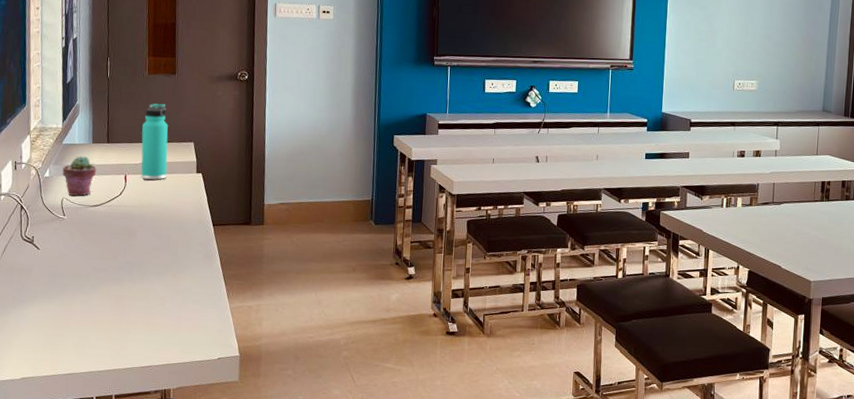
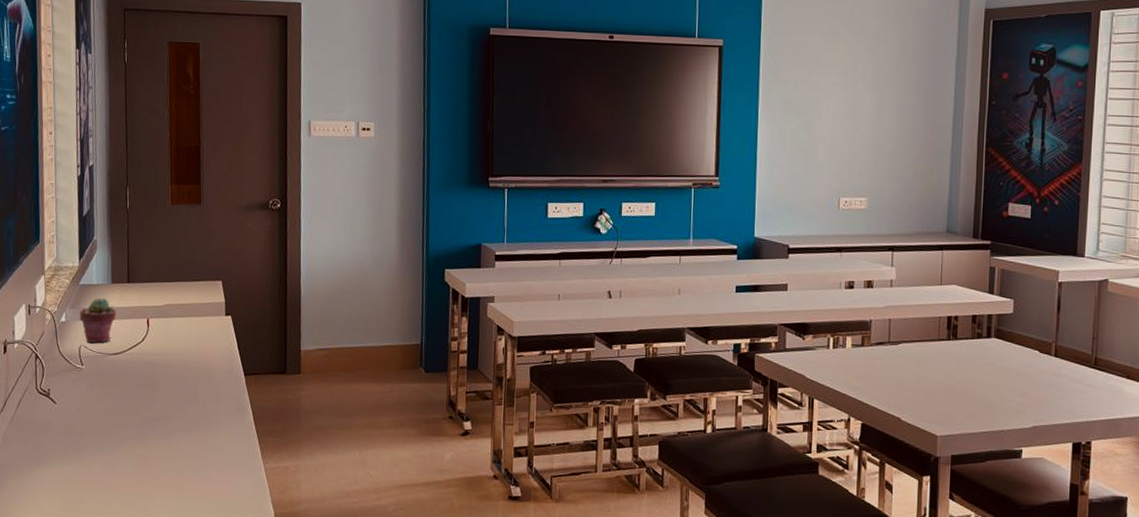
thermos bottle: present [141,102,168,180] -> none [164,236,194,324]

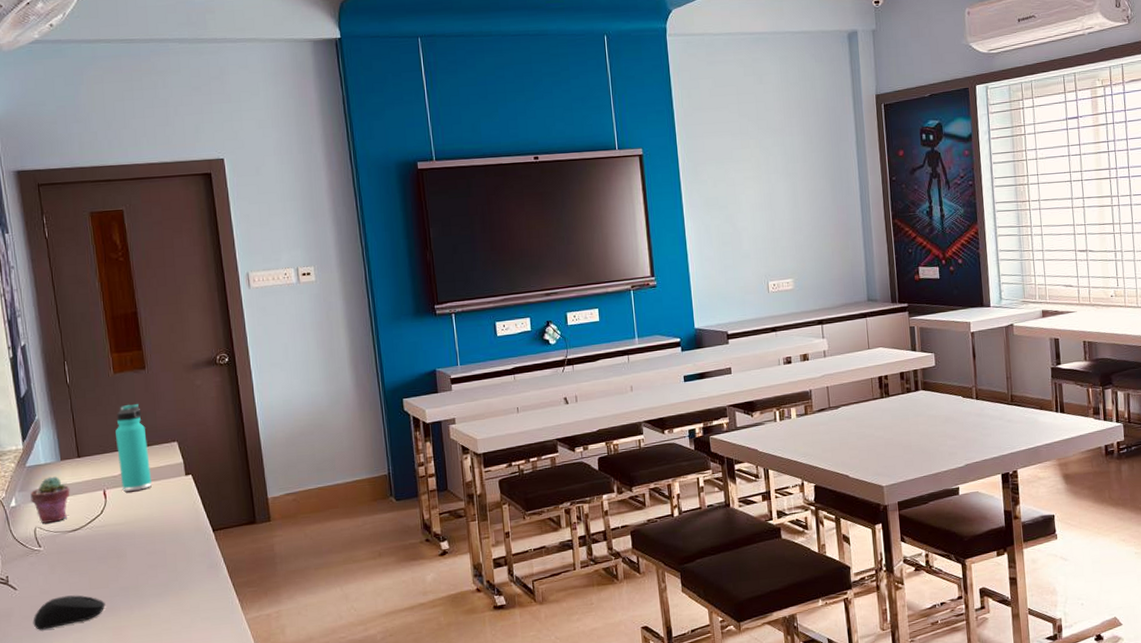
computer mouse: none [67,417,135,447] -> present [33,595,105,630]
thermos bottle: none [164,236,194,324] -> present [115,403,152,492]

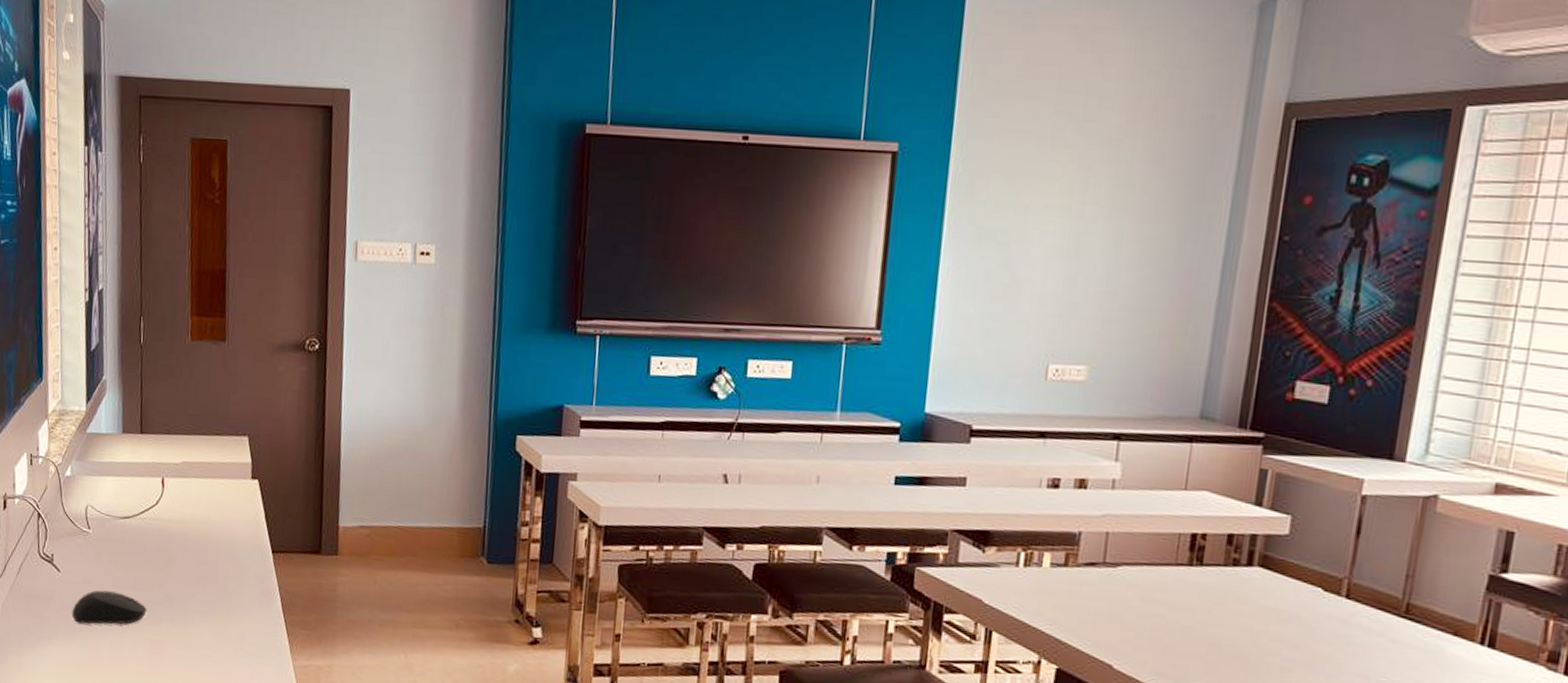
potted succulent: present [30,476,70,523] -> none [86,450,128,504]
thermos bottle: present [115,403,152,492] -> none [182,380,216,486]

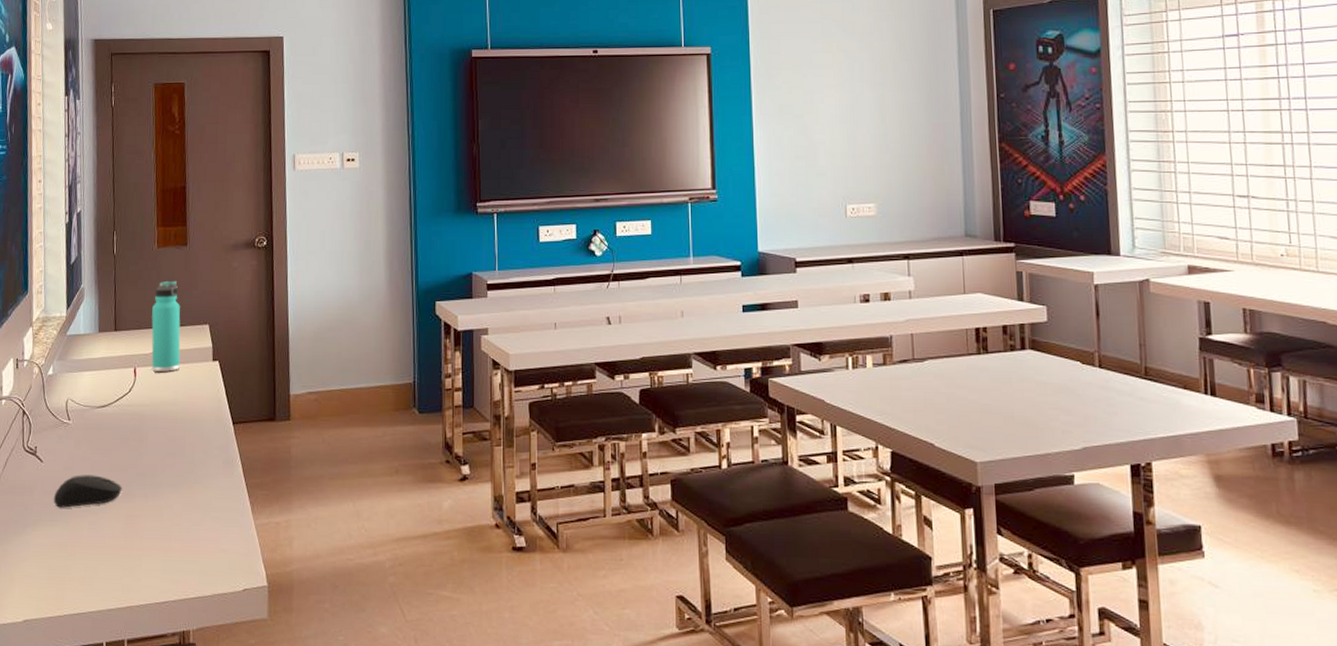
thermos bottle: none [182,380,216,486] -> present [151,280,181,373]

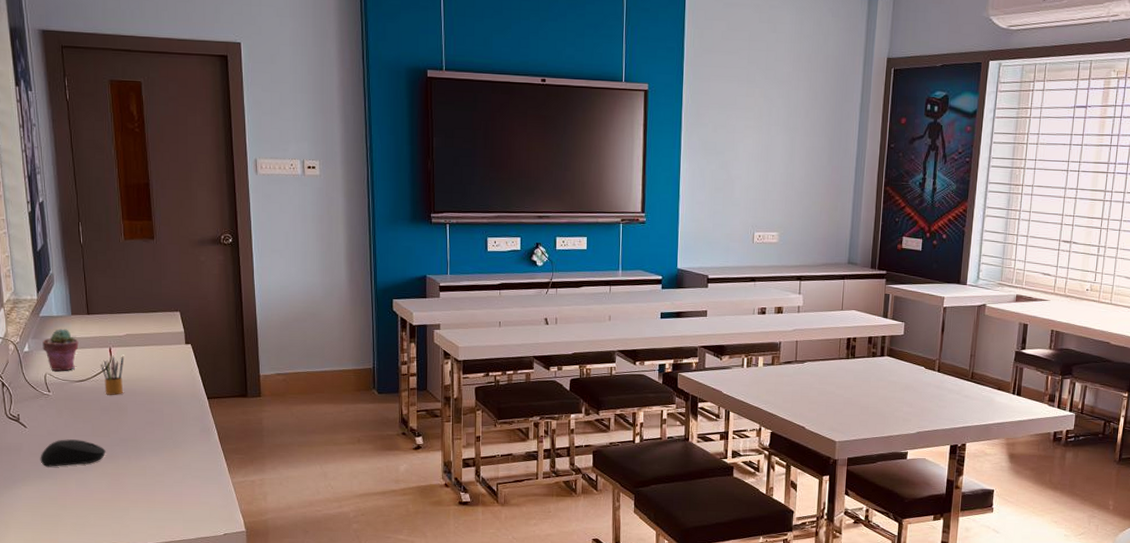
potted succulent: none [67,348,104,396] -> present [42,329,79,371]
pencil box: none [124,376,149,422] -> present [101,355,124,395]
thermos bottle: present [151,280,181,373] -> none [123,270,154,353]

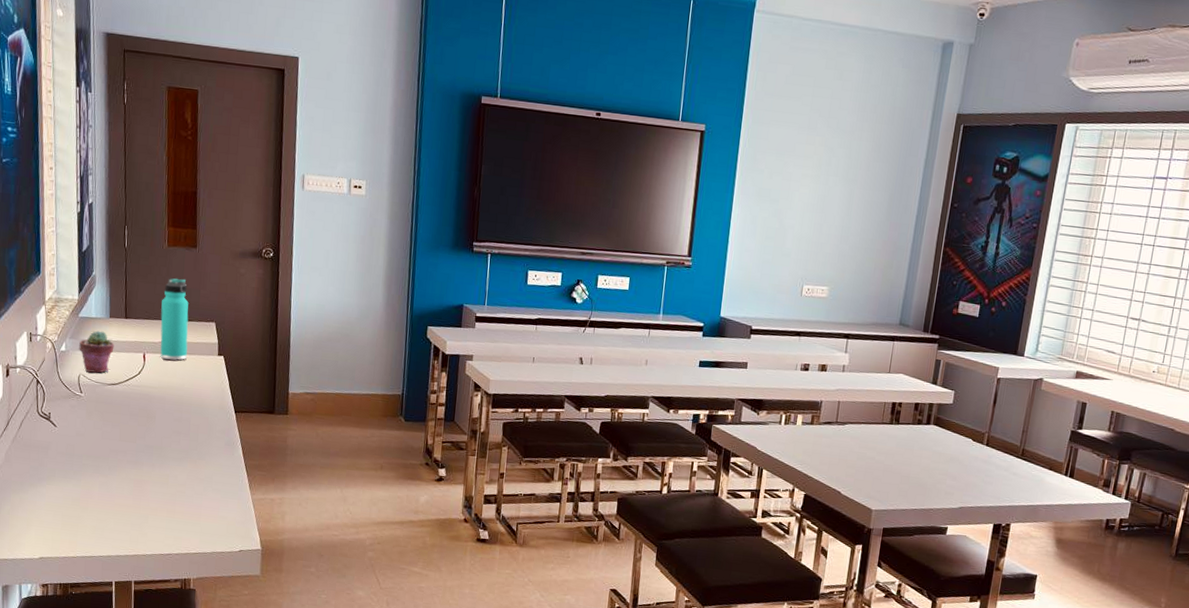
computer mouse: present [40,439,106,467] -> none [66,441,131,469]
pencil box: present [101,355,124,395] -> none [133,361,157,402]
thermos bottle: none [123,270,154,353] -> present [160,277,189,361]

